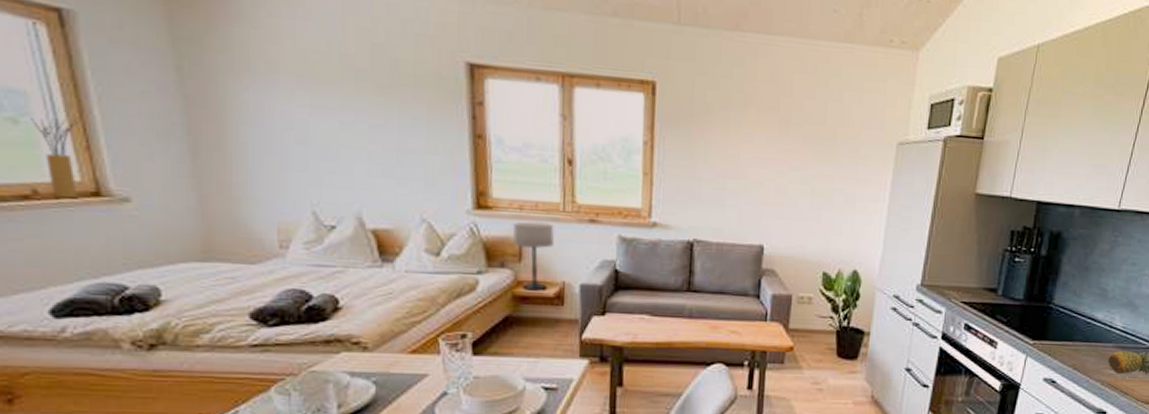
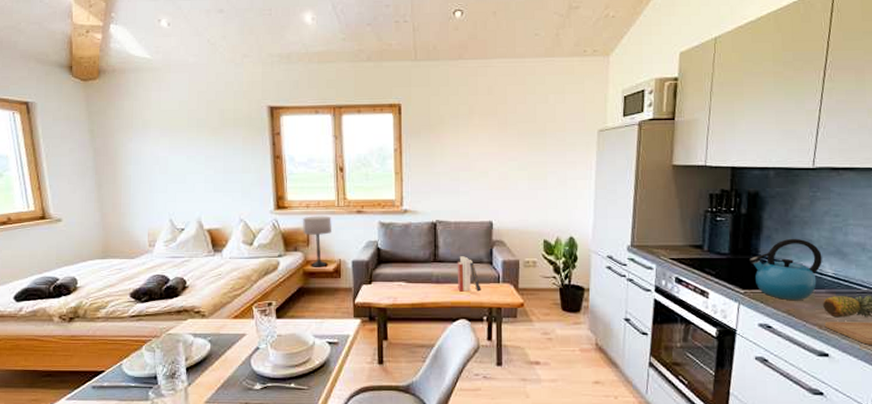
vase: present [31,117,78,199] -> none [9,169,35,222]
books: none [716,286,744,331] -> present [457,256,481,292]
kettle: none [1042,286,1114,355] -> present [748,238,822,301]

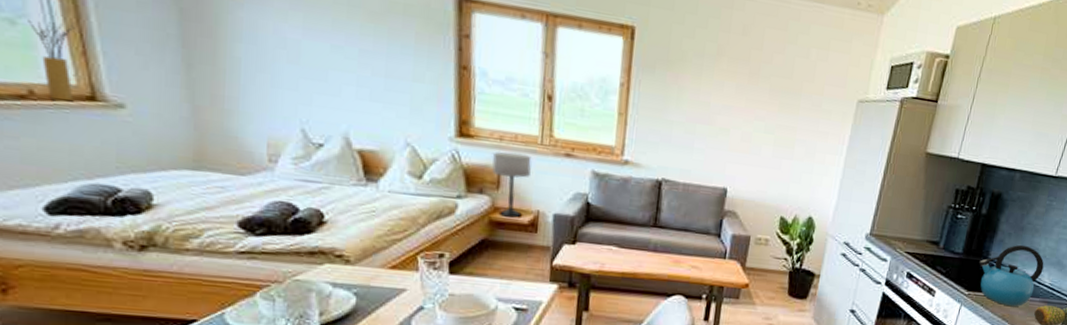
vase: none [9,169,35,222] -> present [28,19,75,102]
books: present [457,256,481,292] -> none [678,224,705,267]

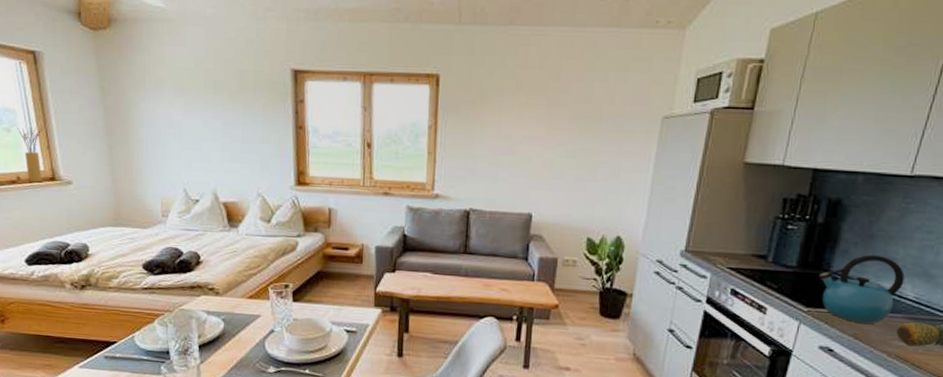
table lamp: present [492,152,531,218] -> none [324,195,356,251]

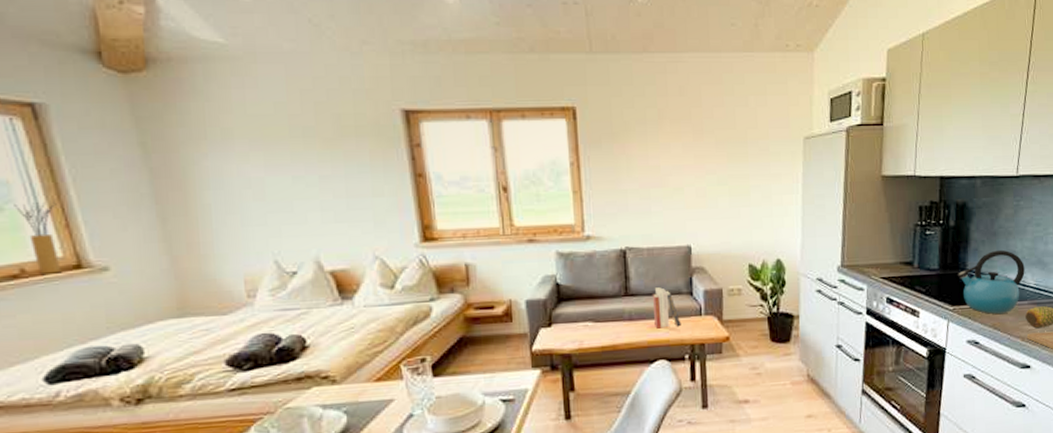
books: none [488,249,514,289] -> present [652,287,682,329]

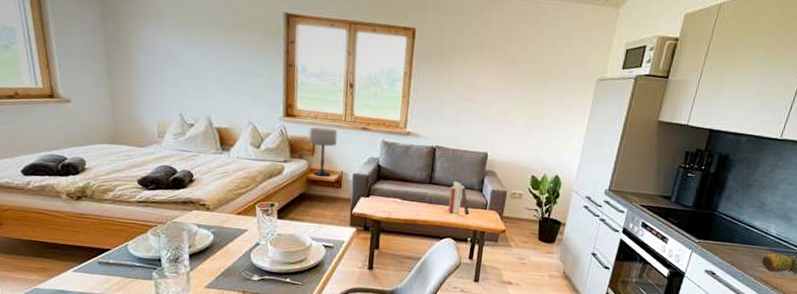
vase: present [14,199,62,274] -> none [16,45,43,99]
table lamp: none [459,247,497,311] -> present [309,127,337,177]
kettle: present [957,249,1025,315] -> none [708,199,771,254]

